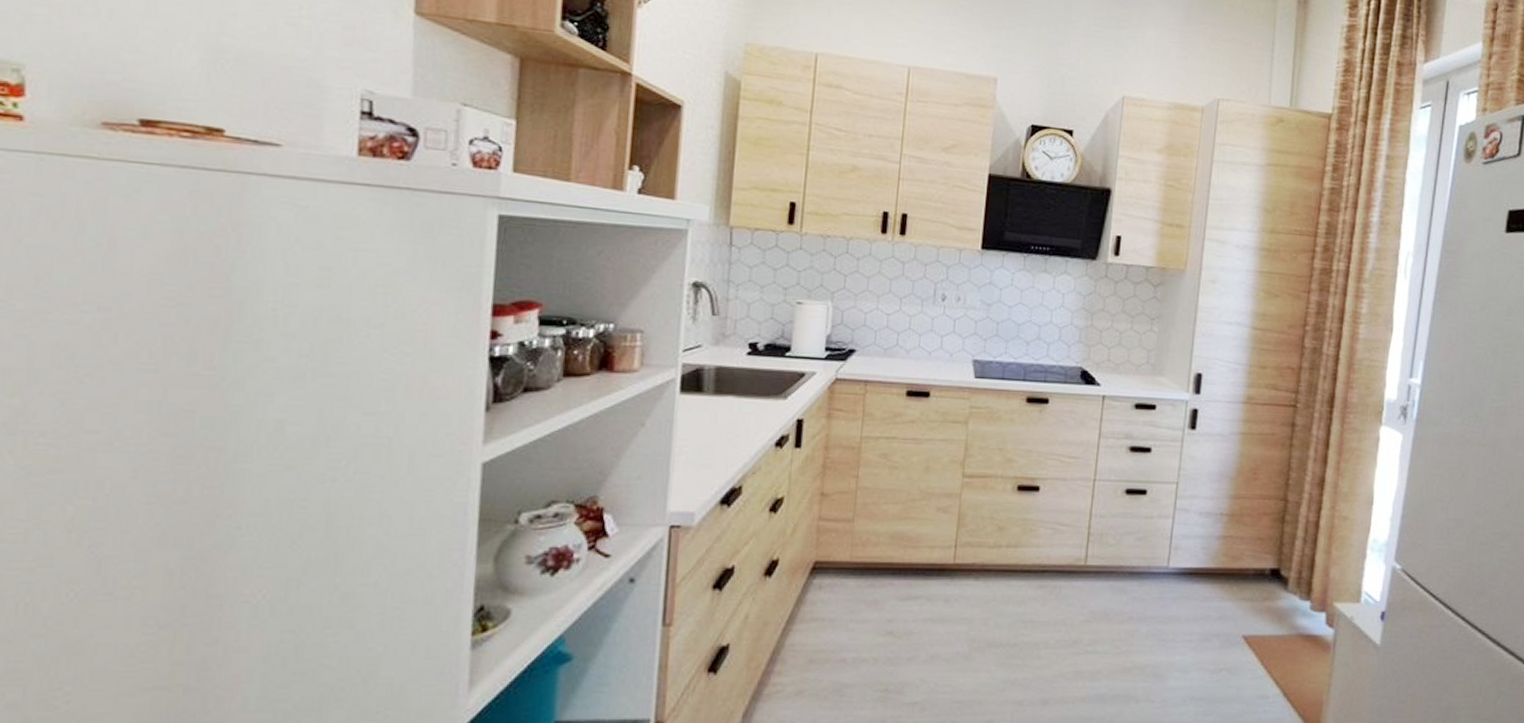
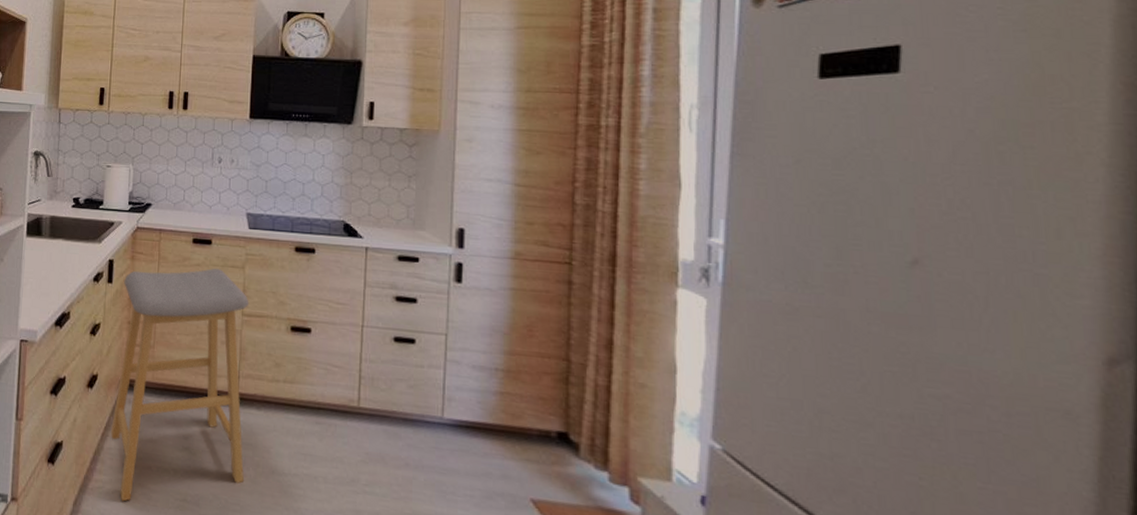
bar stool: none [794,424,972,703] -> present [110,268,250,502]

